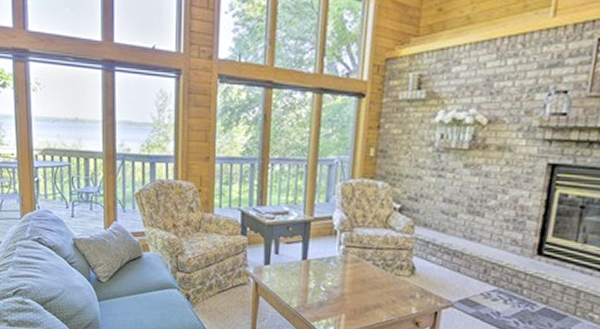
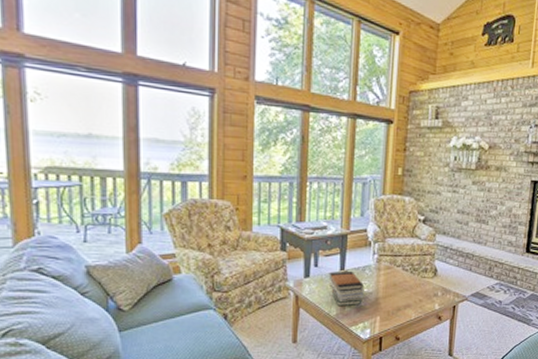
book stack: none [290,260,329,300] -> present [329,270,365,307]

